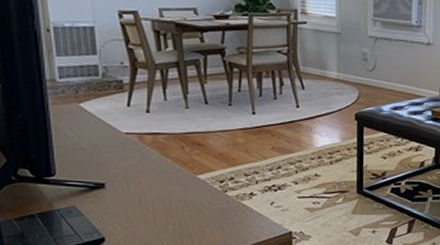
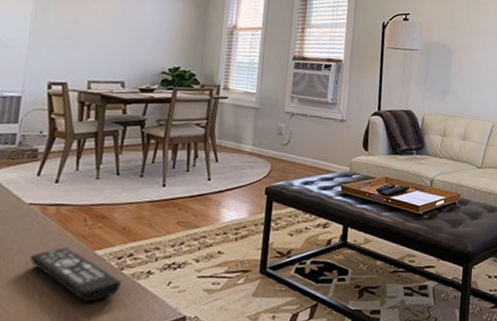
remote control: none [138,173,227,221] -> present [30,247,121,302]

